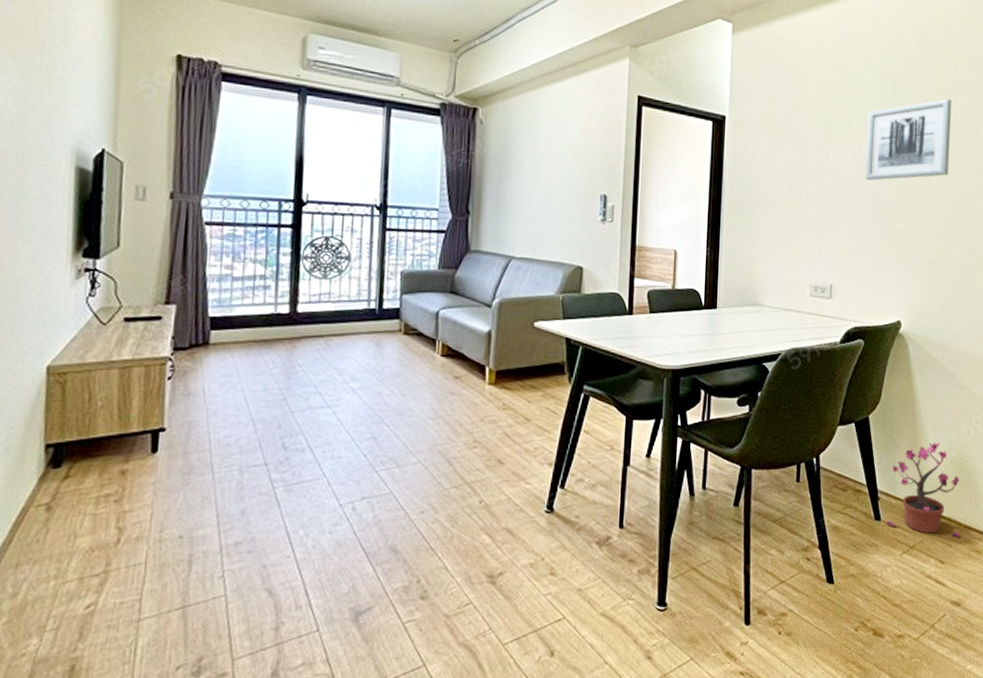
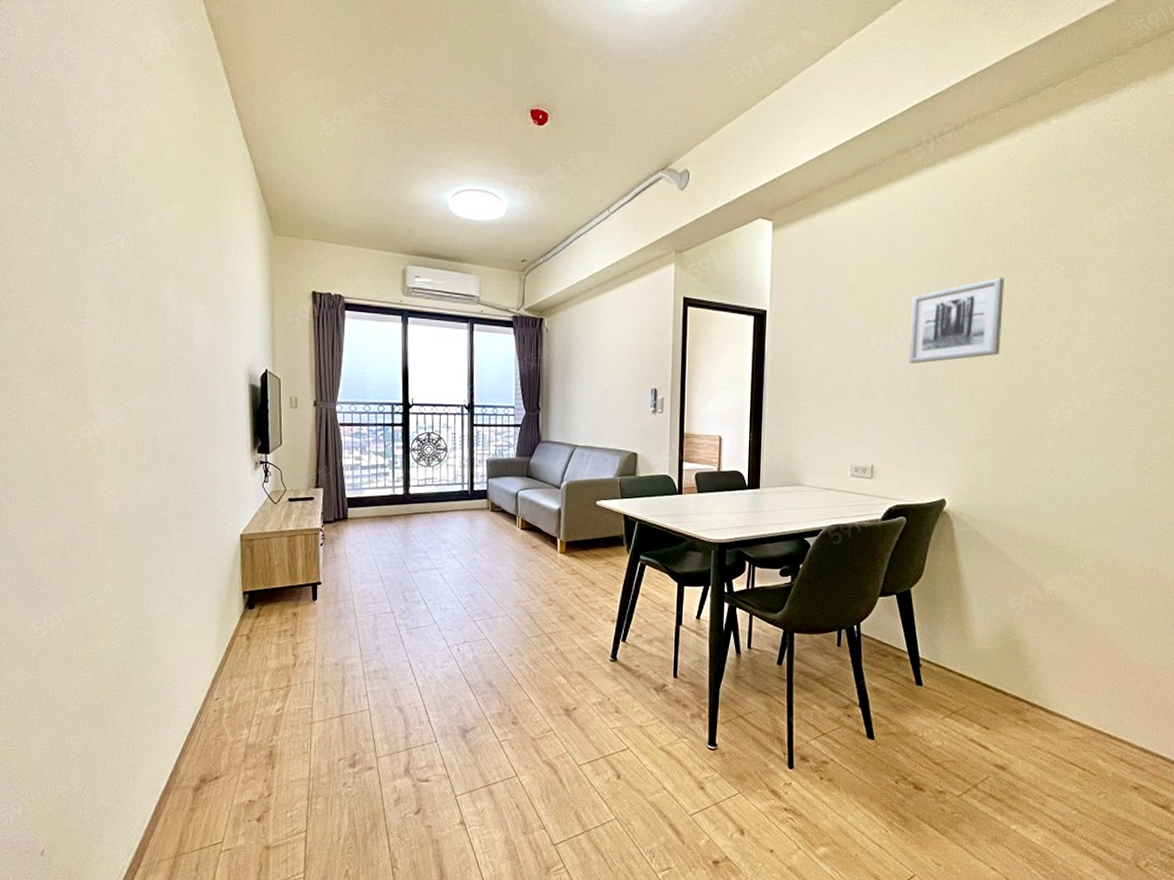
potted plant: present [886,442,960,538] -> none [928,616,1007,707]

